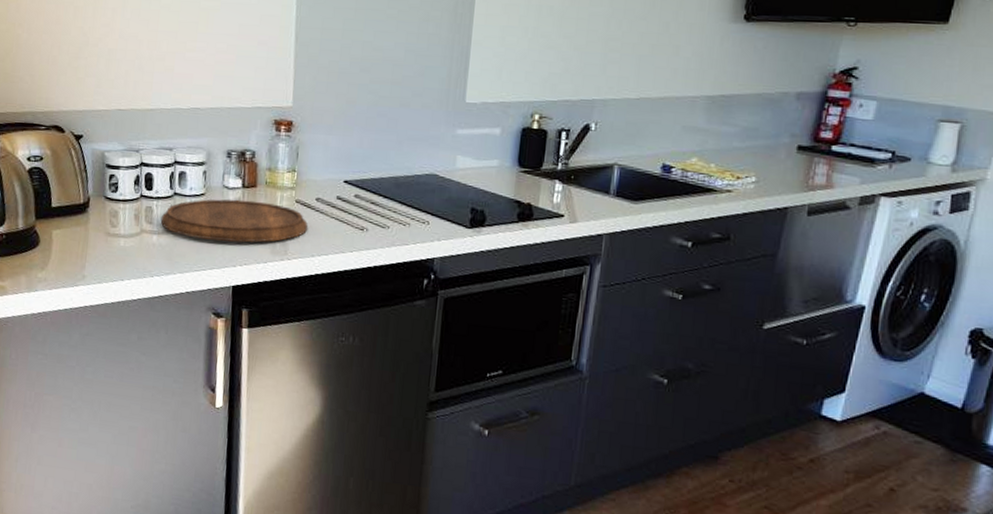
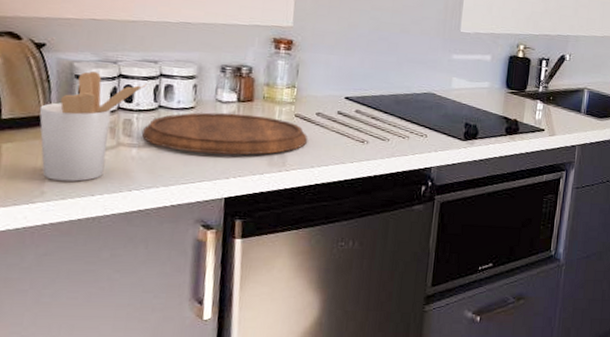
utensil holder: none [79,160,164,267] -> present [39,71,147,182]

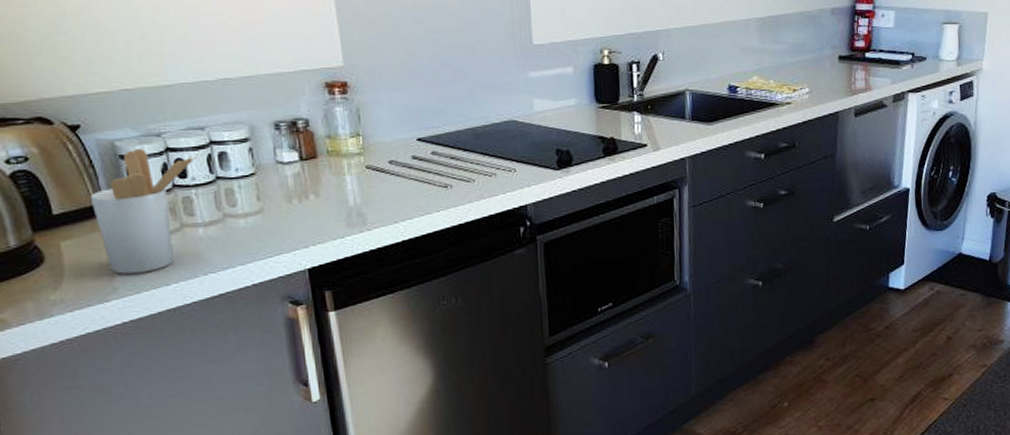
cutting board: present [141,112,308,155] -> none [204,173,386,224]

